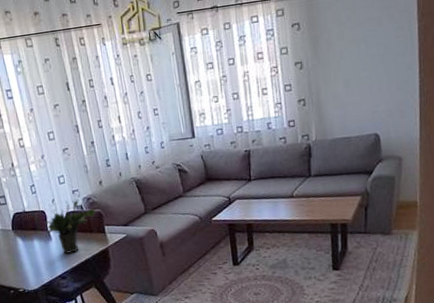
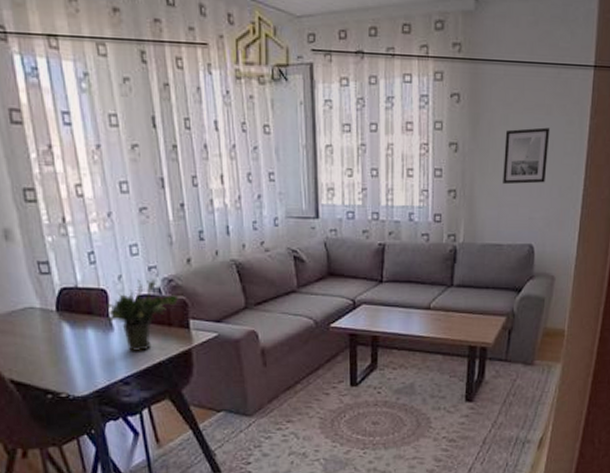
wall art: none [342,35,384,88] -> present [503,127,551,185]

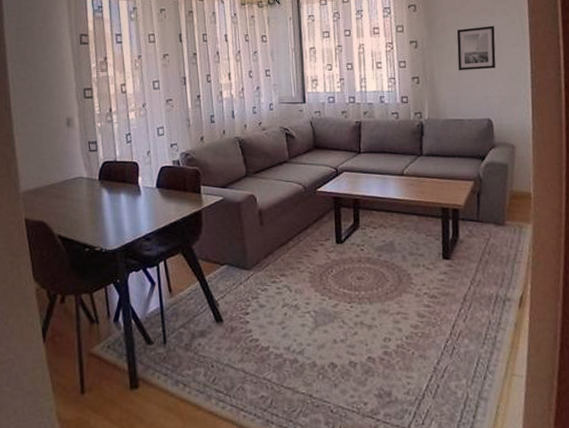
potted plant: present [105,279,179,351] -> none [135,154,193,212]

